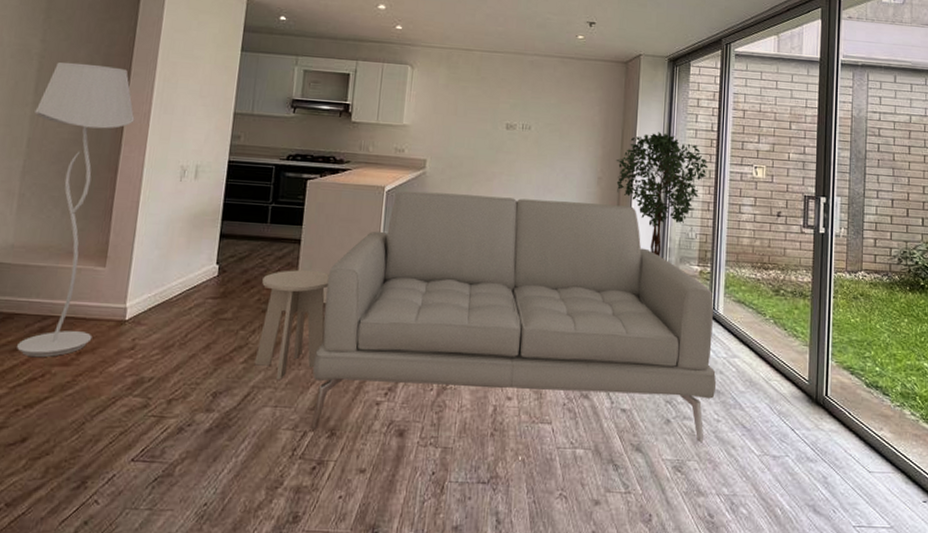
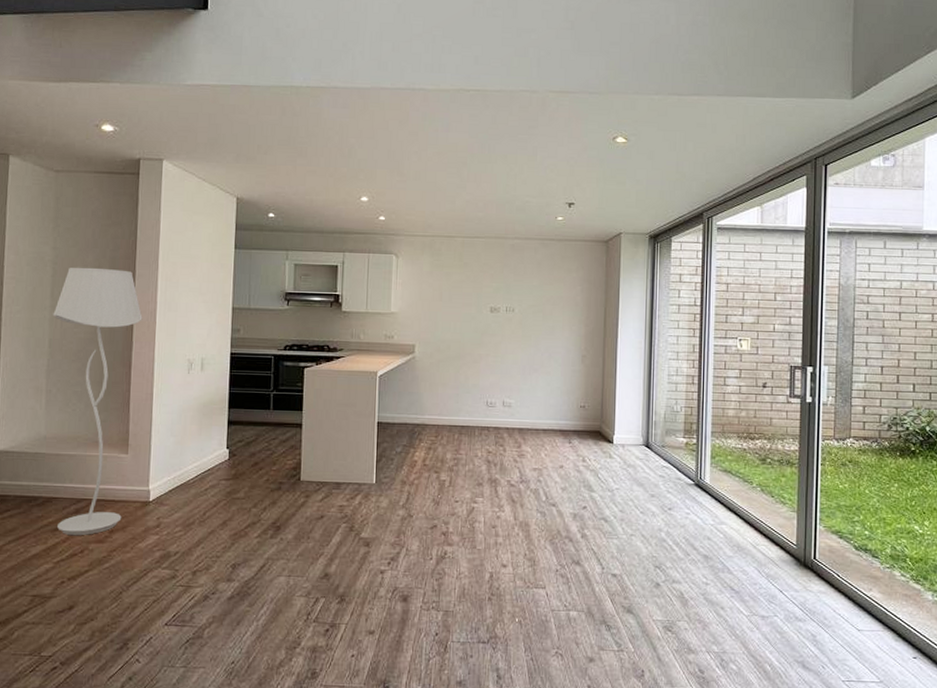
side table: present [254,269,329,380] -> none [267,451,330,552]
sofa: present [310,190,717,443] -> none [321,375,705,605]
potted tree: present [616,132,709,257] -> none [600,309,692,430]

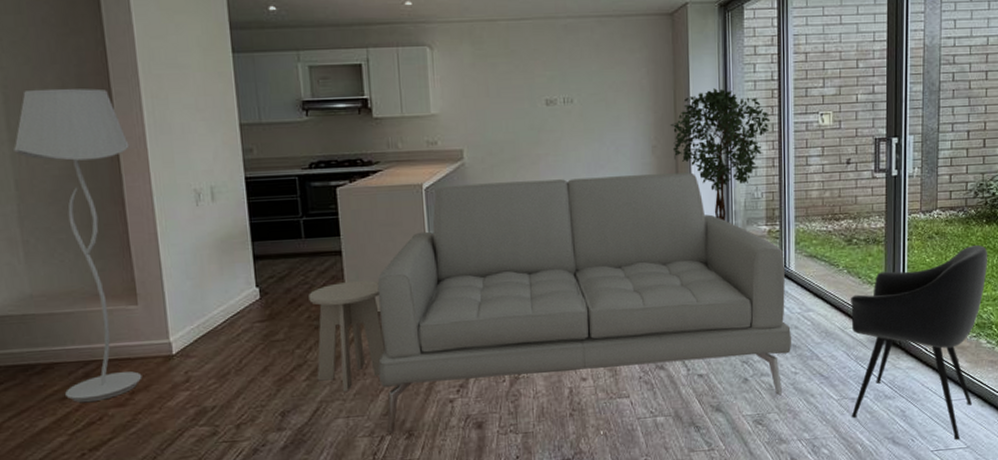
side table: none [267,451,330,552] -> present [309,280,386,392]
sofa: none [321,375,705,605] -> present [377,172,792,434]
potted tree: none [600,309,692,430] -> present [670,88,771,222]
armchair: none [760,477,902,672] -> present [850,245,988,439]

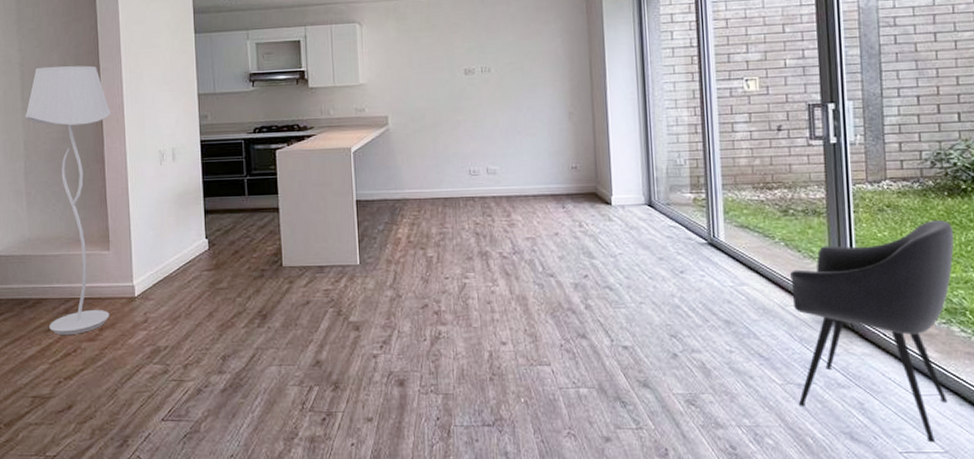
side table: present [309,280,386,392] -> none [249,235,316,340]
sofa: present [377,172,792,434] -> none [309,138,725,384]
potted tree: present [670,88,771,222] -> none [586,55,692,188]

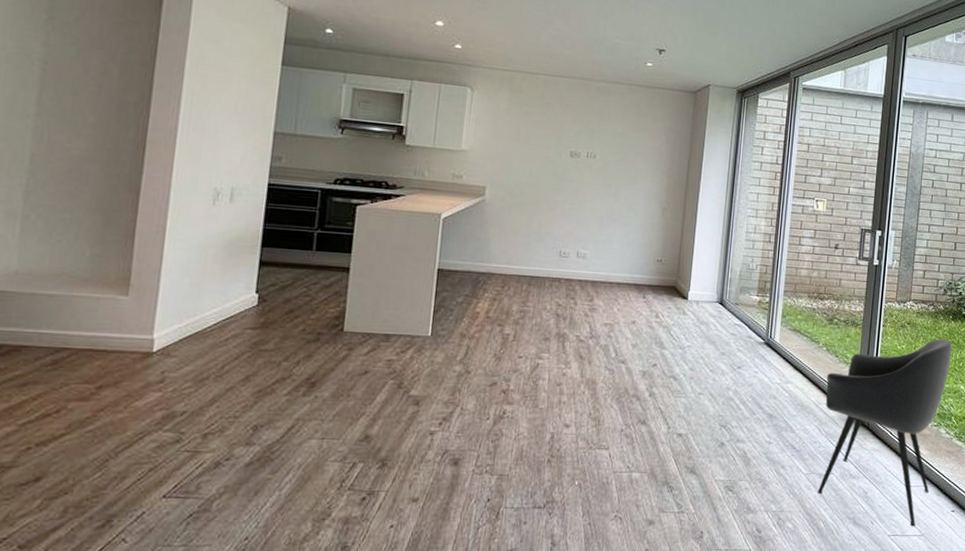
floor lamp: present [25,65,111,336] -> none [26,69,159,393]

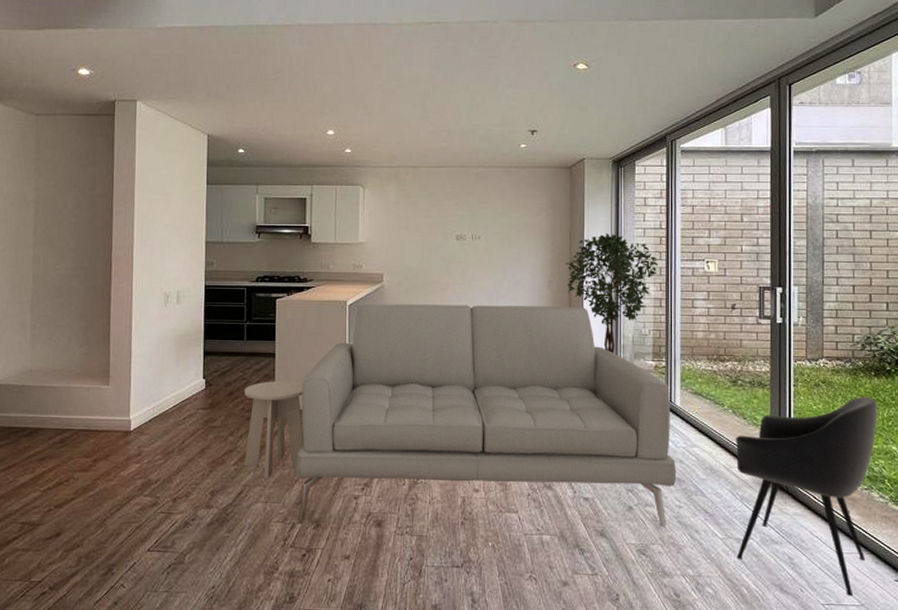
side table: none [299,299,381,412] -> present [244,380,304,479]
sofa: none [360,218,771,464] -> present [296,303,677,528]
potted tree: none [680,164,772,287] -> present [566,233,659,354]

